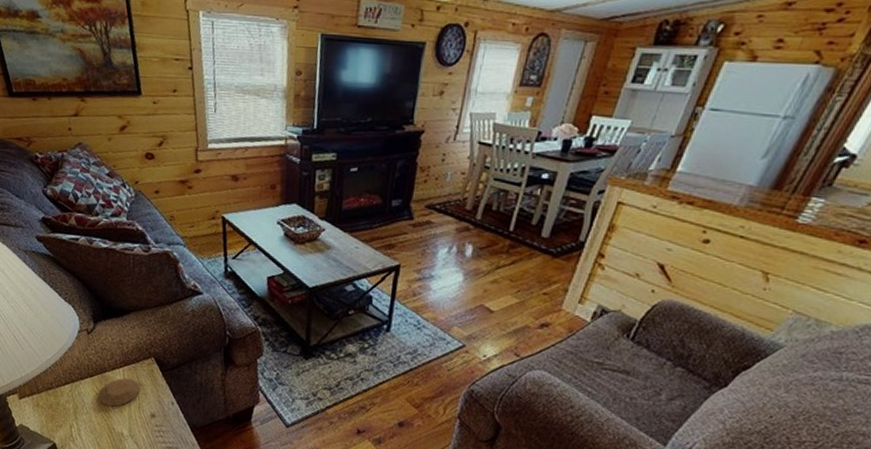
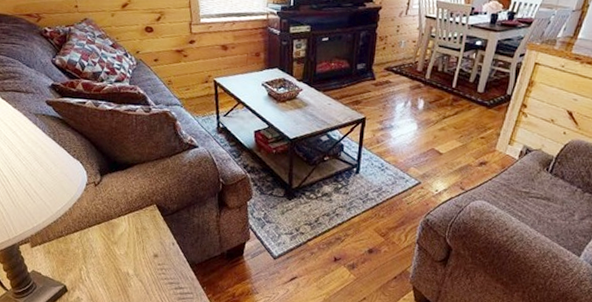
coaster: present [98,377,140,407] -> none [105,223,144,250]

